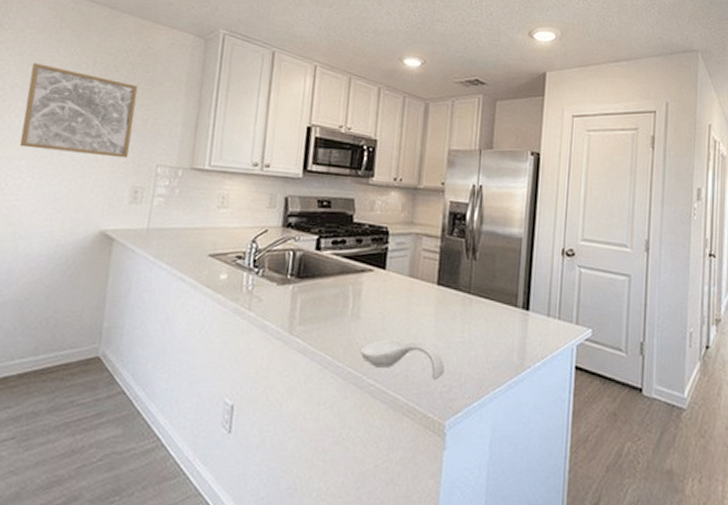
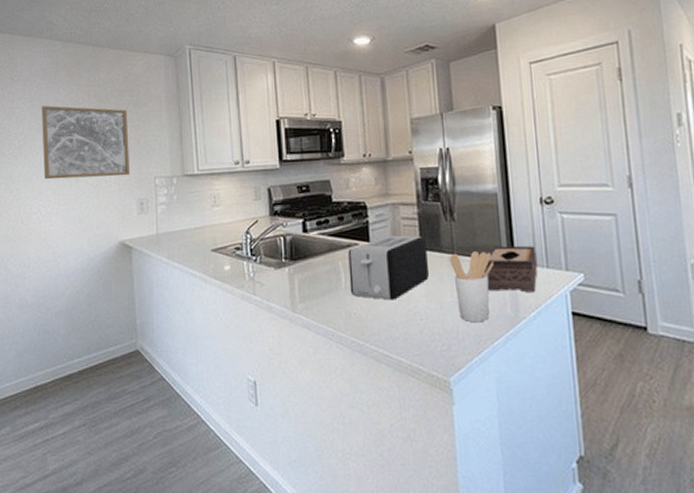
toaster: none [356,265,444,334] -> present [348,235,430,301]
spoon rest: present [360,340,445,380] -> none [359,305,441,340]
utensil holder: none [464,292,509,367] -> present [449,251,494,323]
tissue box: none [497,291,551,341] -> present [484,245,538,292]

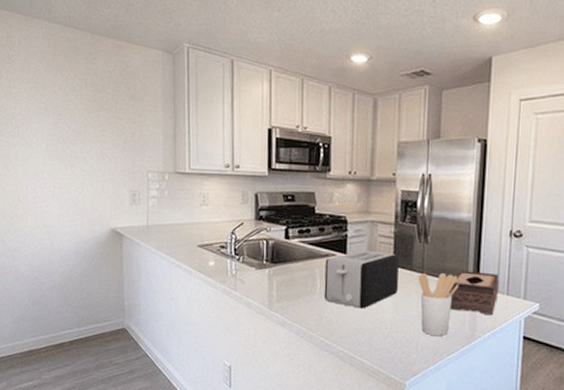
wall art: present [41,105,130,180] -> none [38,89,124,167]

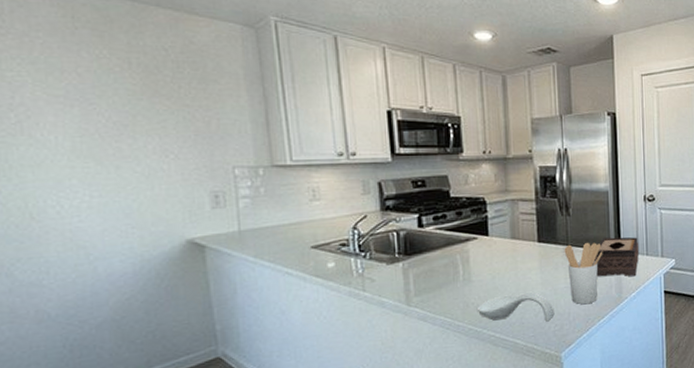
toaster: present [324,250,399,309] -> none [466,229,546,290]
spoon rest: none [329,315,403,347] -> present [476,292,555,322]

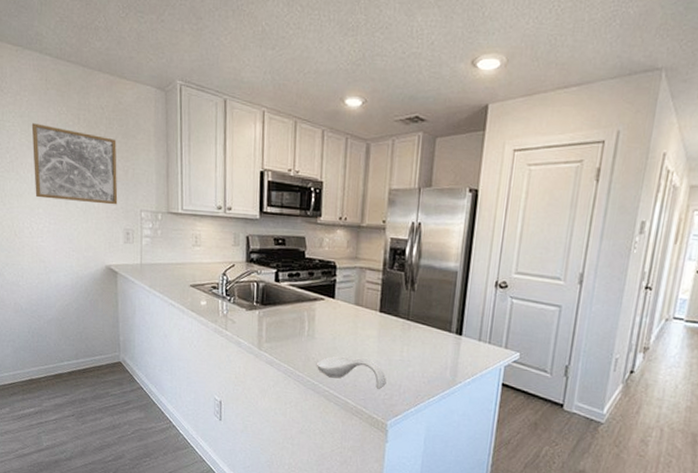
wall art: none [51,71,198,166] -> present [31,123,118,205]
utensil holder: present [564,242,603,305] -> none [403,319,443,381]
tissue box: present [594,237,639,277] -> none [433,318,482,362]

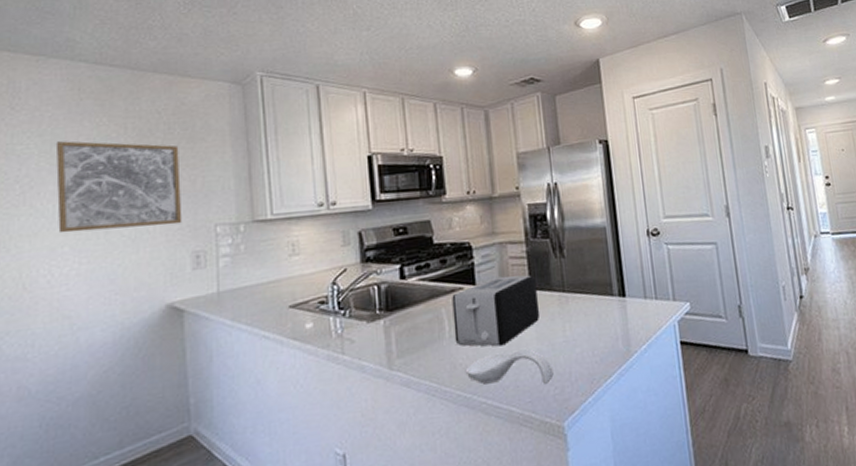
toaster: none [311,295,386,352] -> present [452,274,540,347]

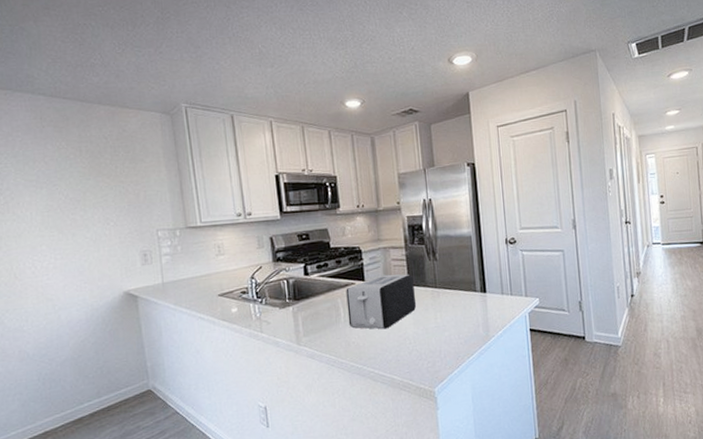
wall art: present [55,141,182,234] -> none [27,161,131,235]
spoon rest: present [465,349,554,384] -> none [357,332,427,359]

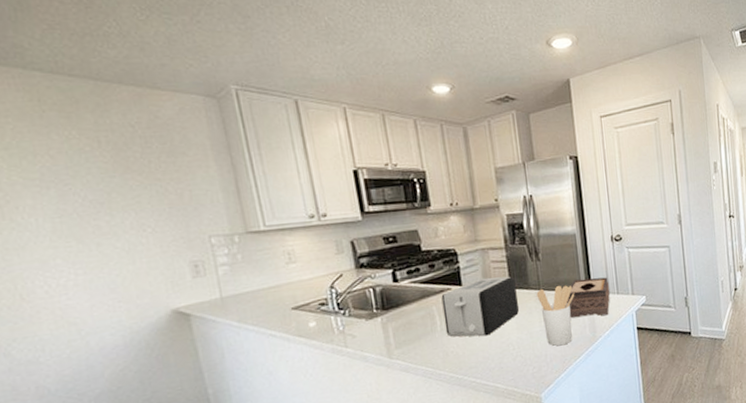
utensil holder: none [433,284,470,343] -> present [536,285,575,346]
tissue box: none [461,278,504,317] -> present [567,277,610,318]

